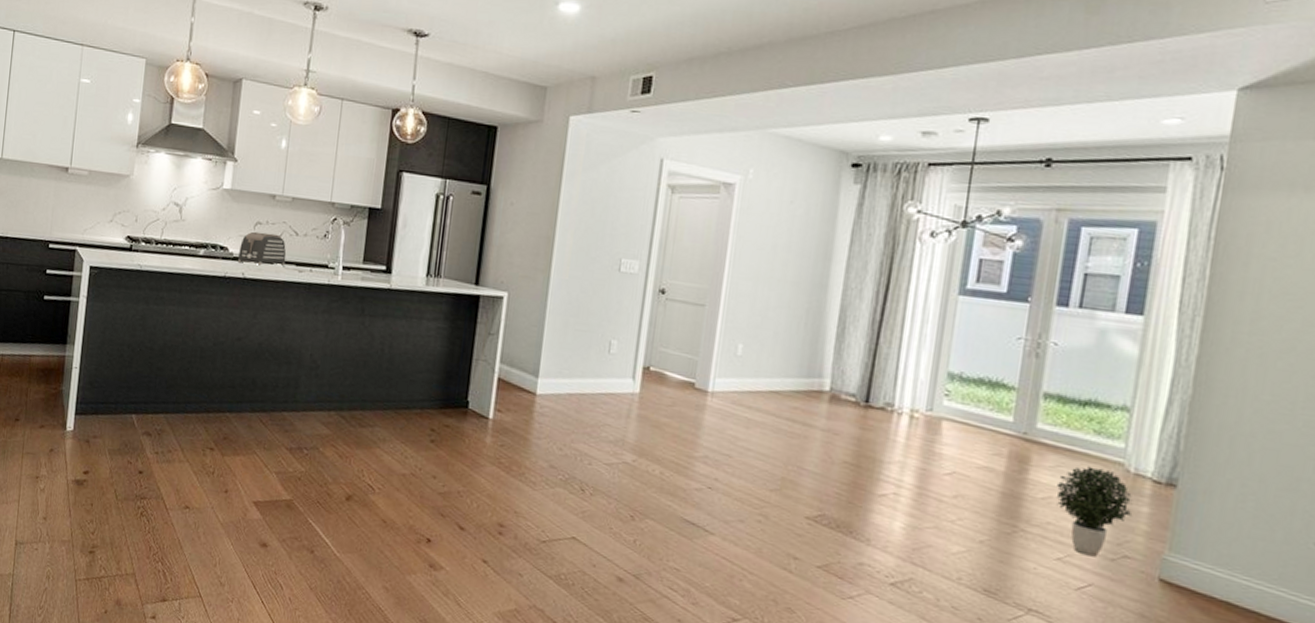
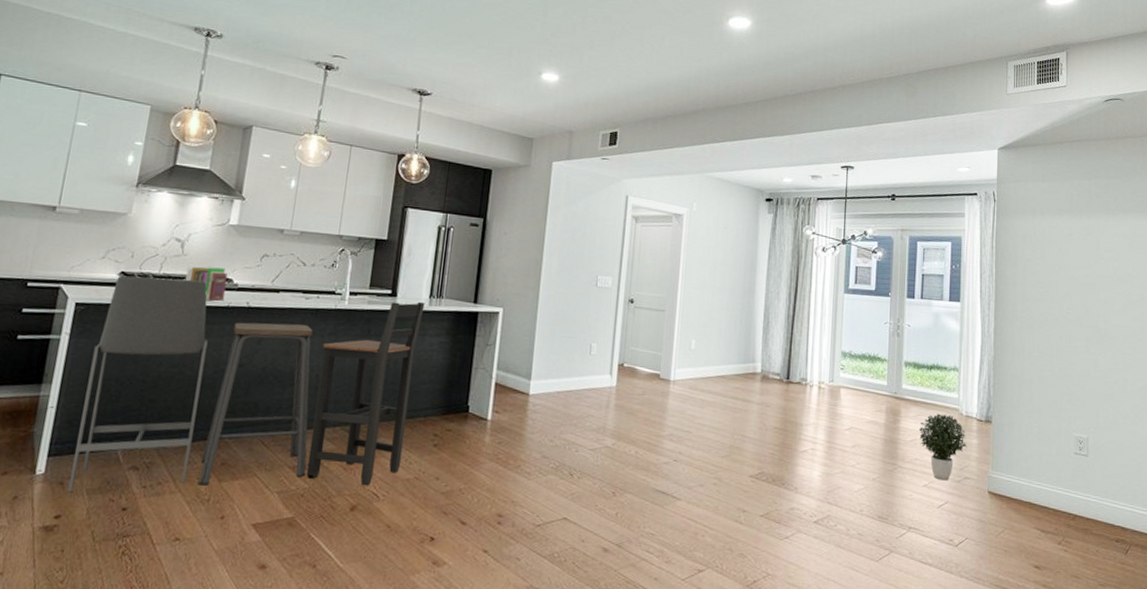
bar stool: none [92,240,207,453] -> present [67,275,208,493]
books: none [184,233,223,271] -> present [185,266,227,302]
bar stool: none [204,294,307,461] -> present [198,322,313,486]
toaster: present [238,231,287,266] -> none [243,263,294,295]
bar stool: none [303,279,422,476] -> present [306,301,425,485]

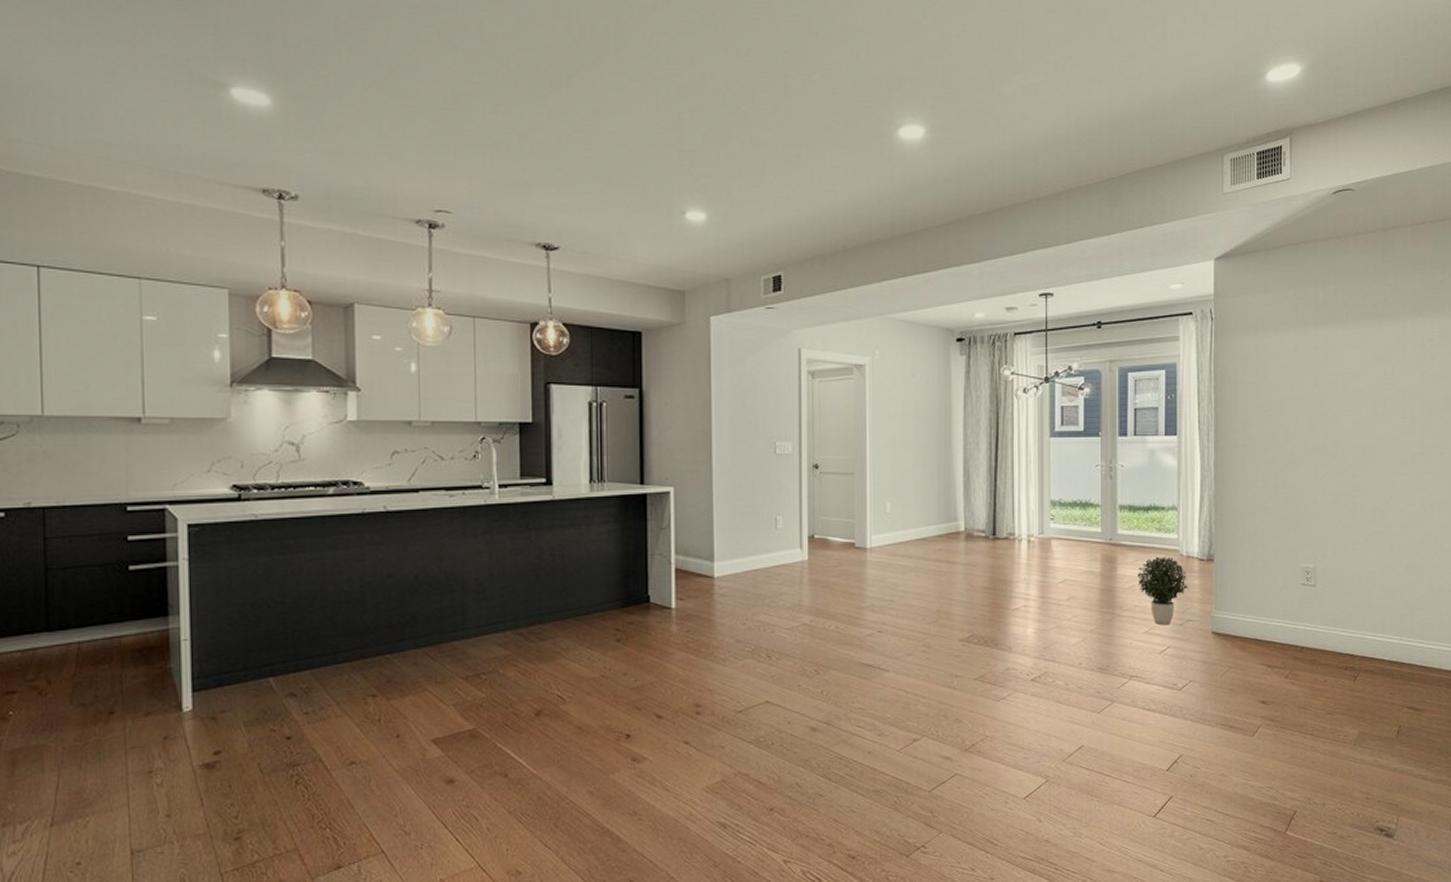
bar stool: present [67,275,208,493] -> none [219,486,350,727]
books: present [185,266,227,302] -> none [308,471,358,509]
bar stool: present [198,322,313,486] -> none [364,525,481,706]
bar stool: present [306,301,425,485] -> none [477,488,586,688]

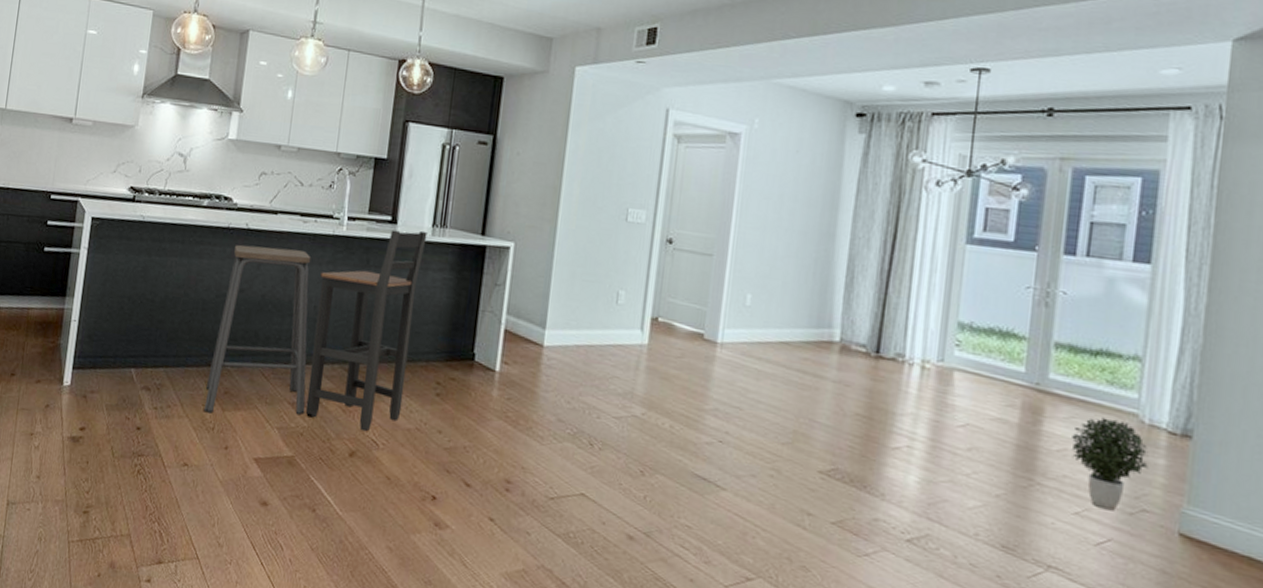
bar stool: none [364,525,481,706] -> present [204,245,311,416]
bar stool: none [477,488,586,688] -> present [305,230,427,431]

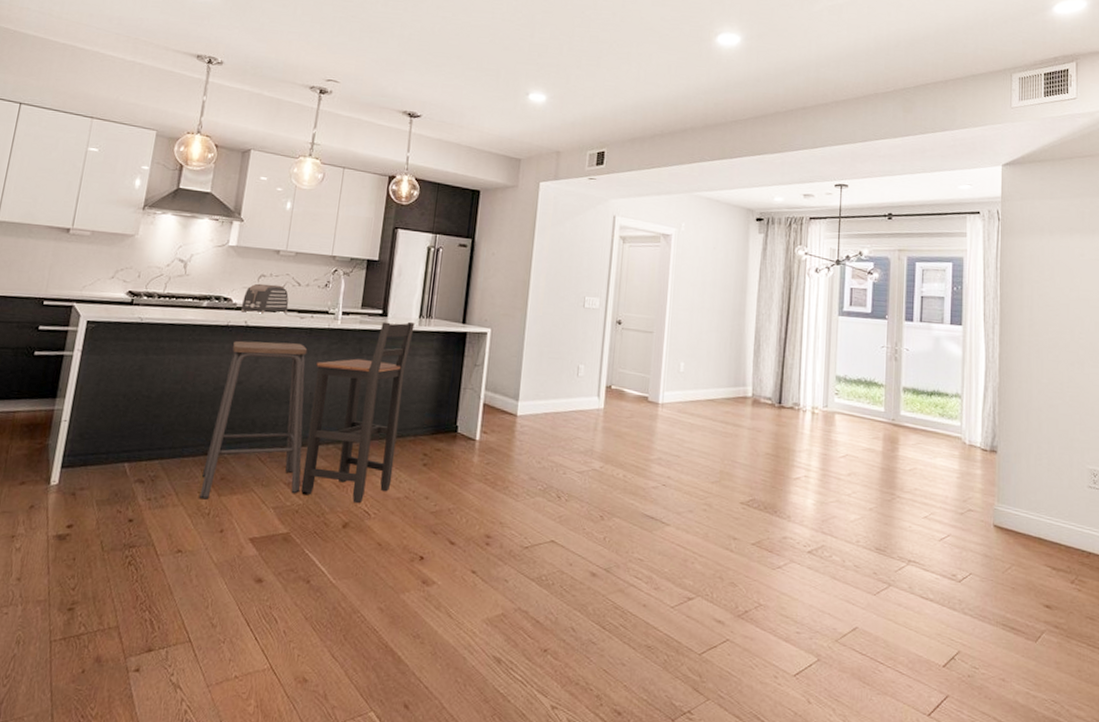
toaster: none [242,182,291,217] -> present [241,283,289,314]
potted plant: present [1071,417,1150,511] -> none [919,442,971,513]

